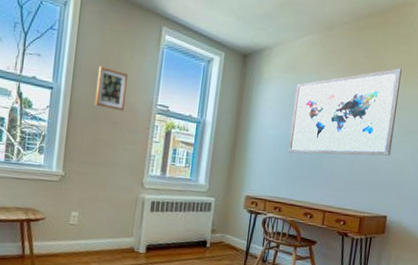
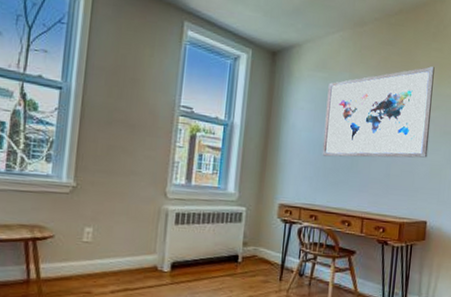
picture frame: present [94,65,128,111] -> none [110,63,147,114]

